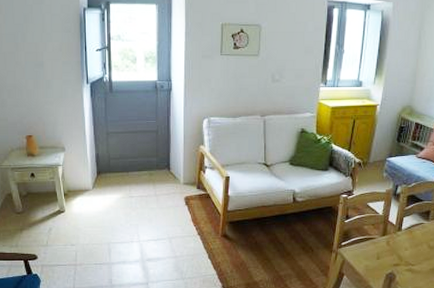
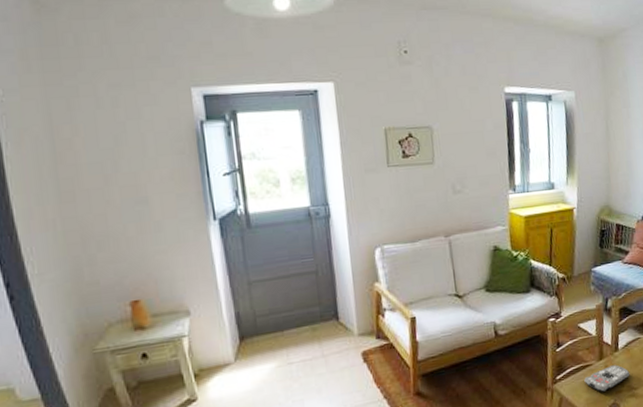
remote control: none [366,242,410,262] -> present [584,364,630,392]

